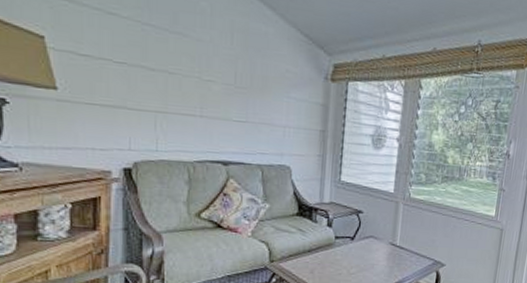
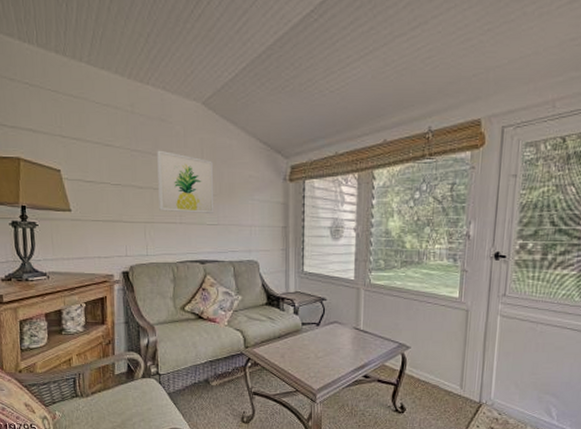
wall art: none [175,27,245,109] -> present [157,150,215,213]

